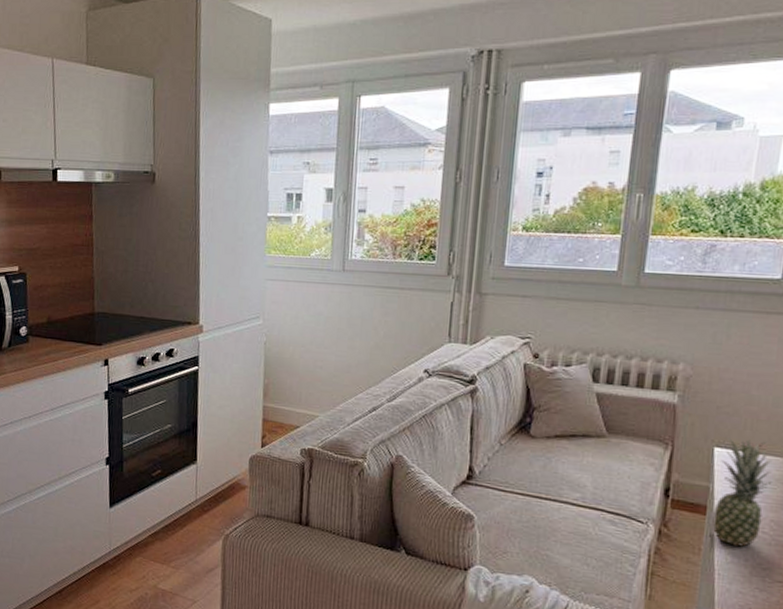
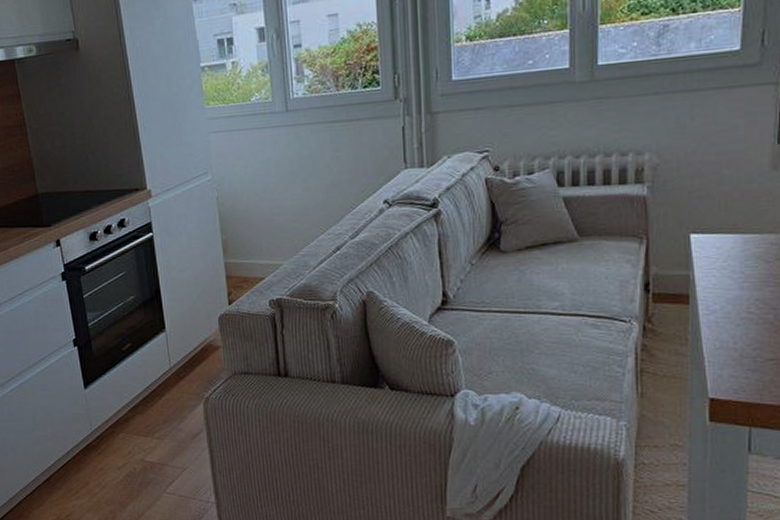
fruit: present [712,438,772,547] -> none [696,220,753,331]

